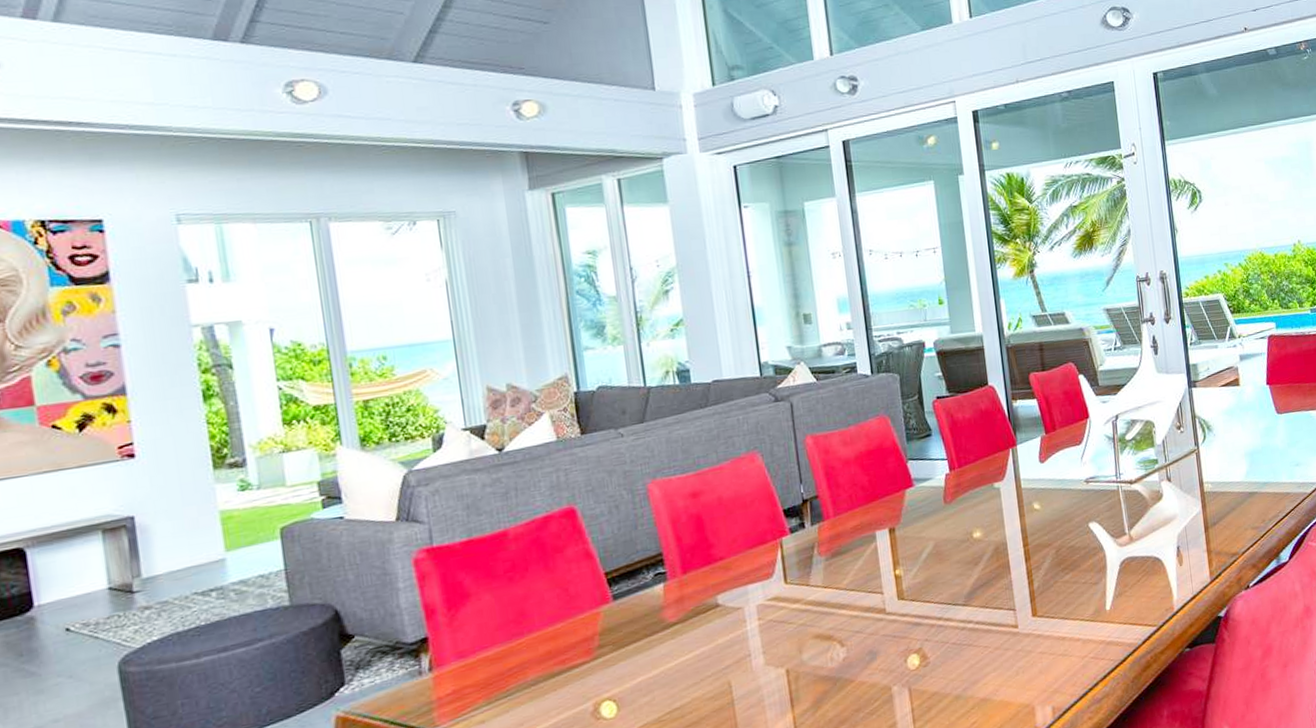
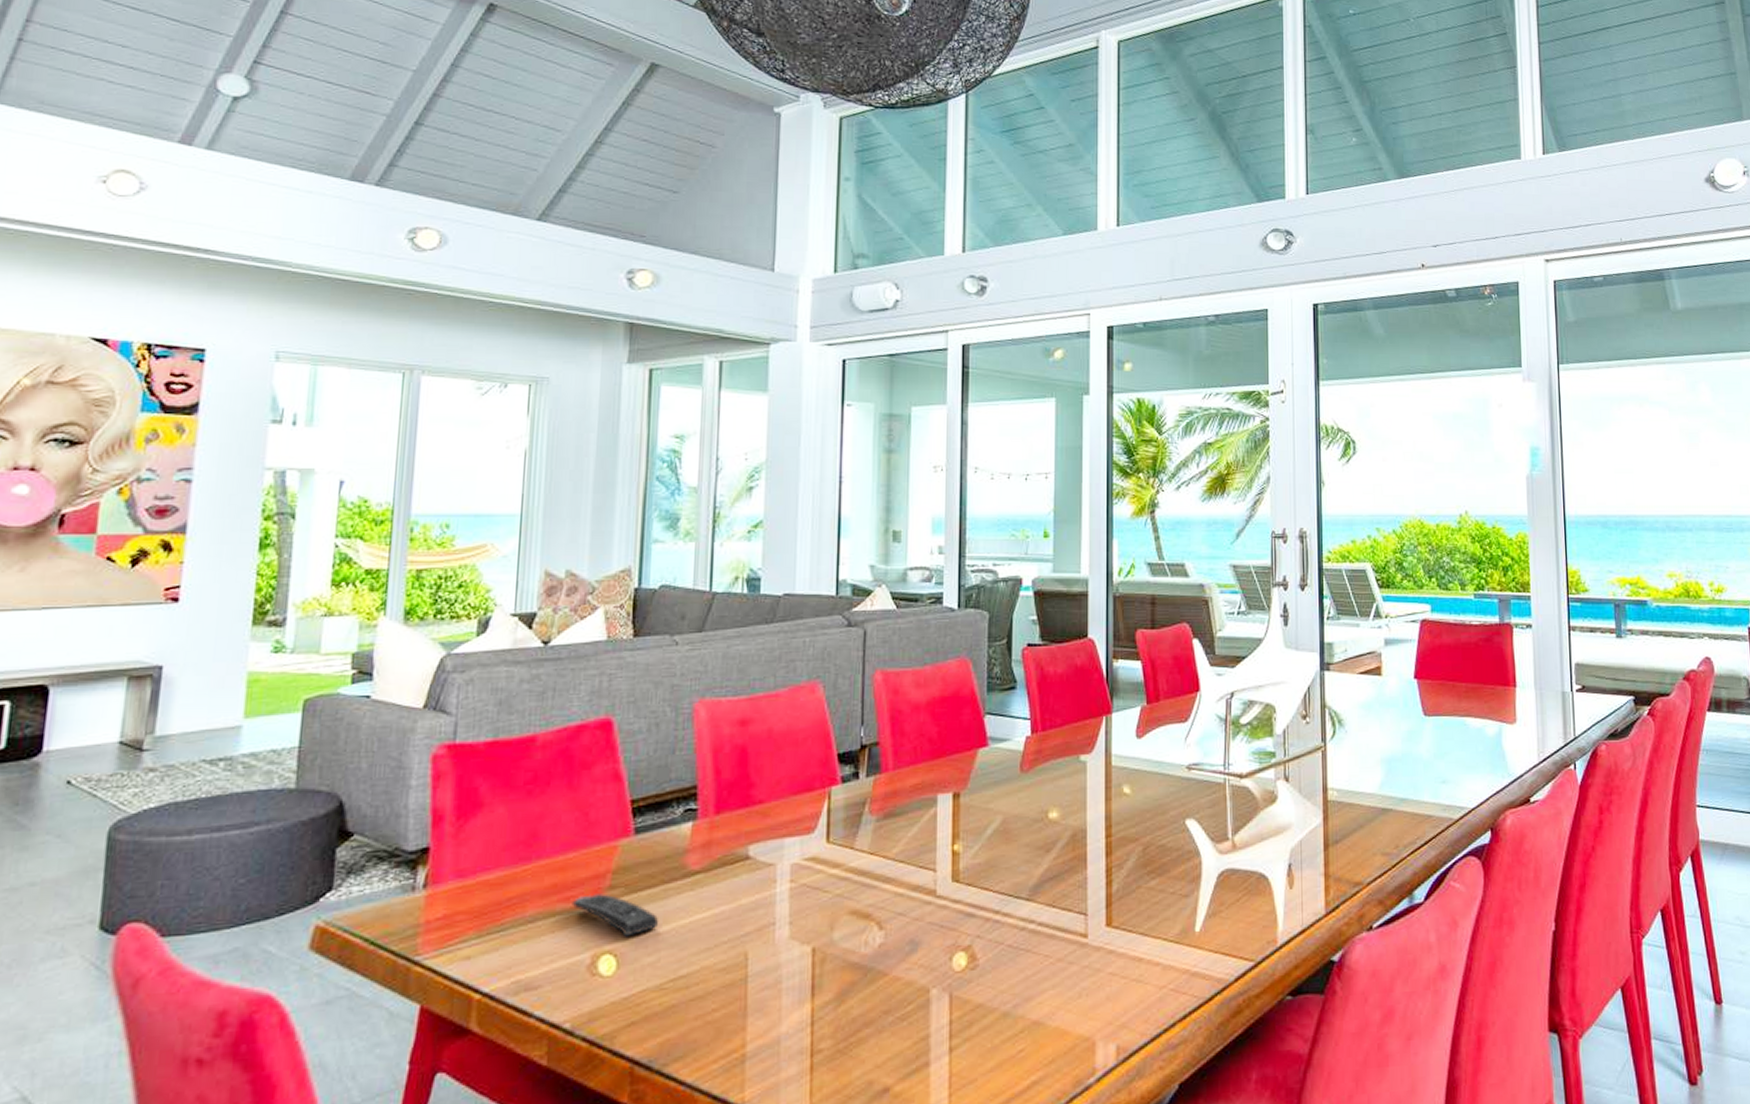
remote control: none [567,653,649,685] -> present [572,894,659,937]

